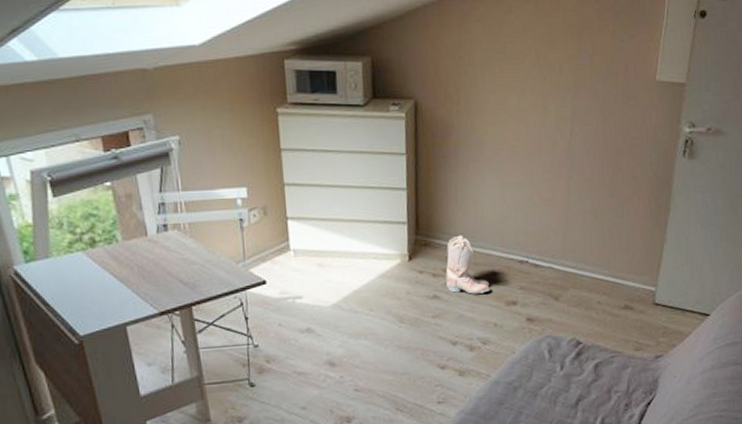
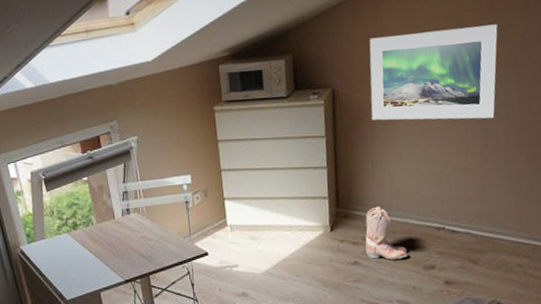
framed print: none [456,48,587,149] -> present [369,24,499,121]

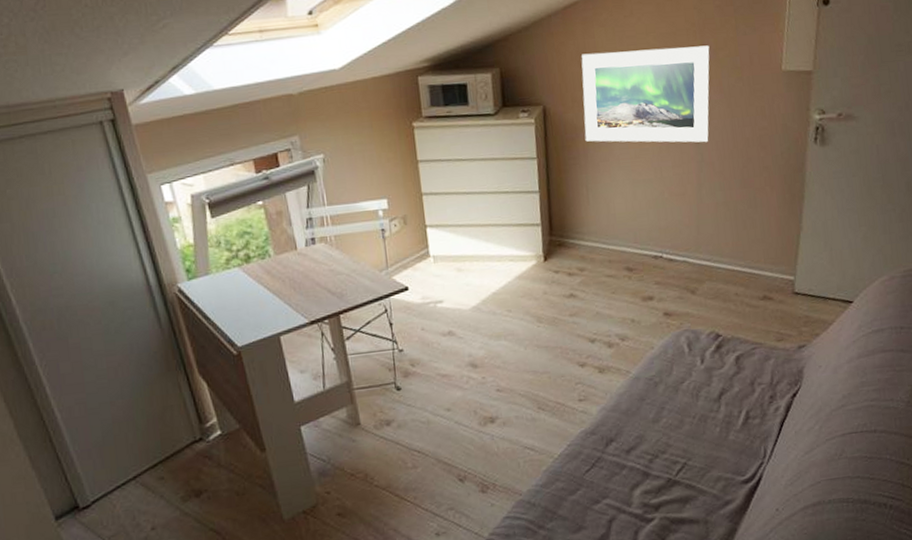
boots: present [365,206,408,260] -> none [580,234,626,291]

